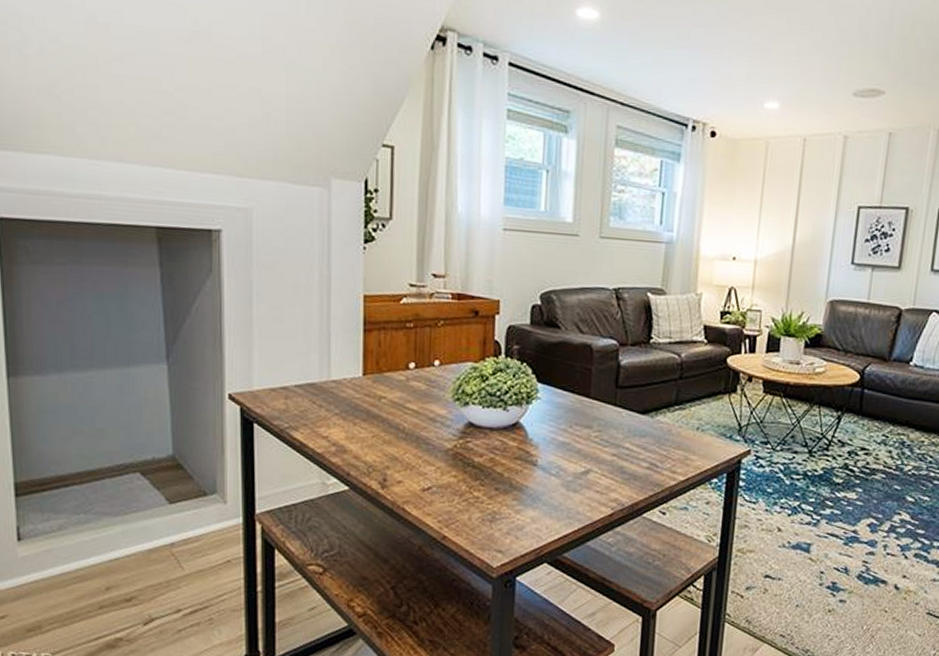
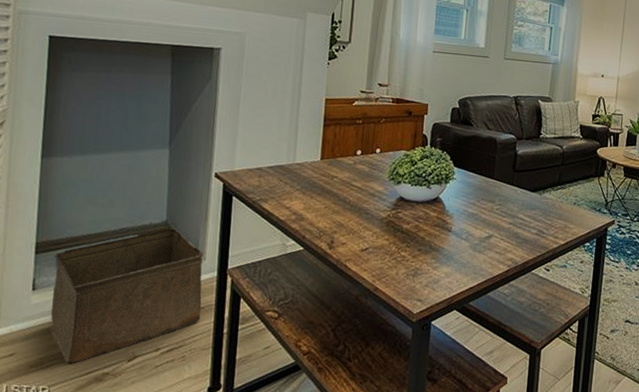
storage bin: none [39,464,227,628] -> present [50,228,204,364]

